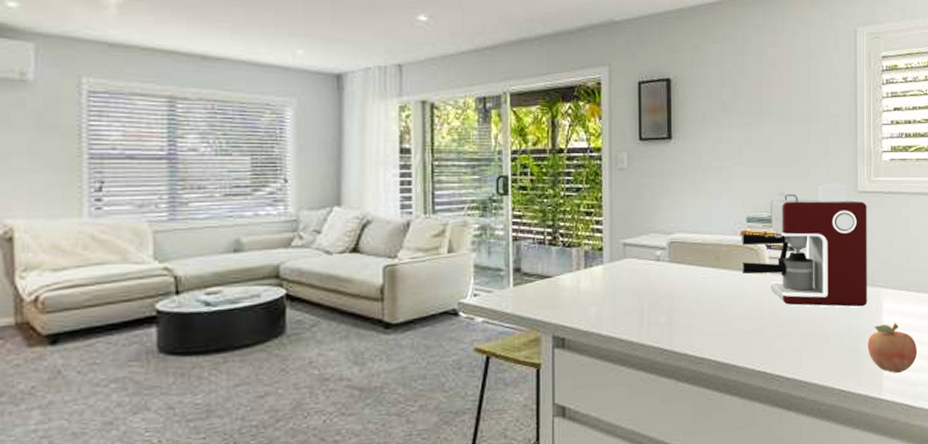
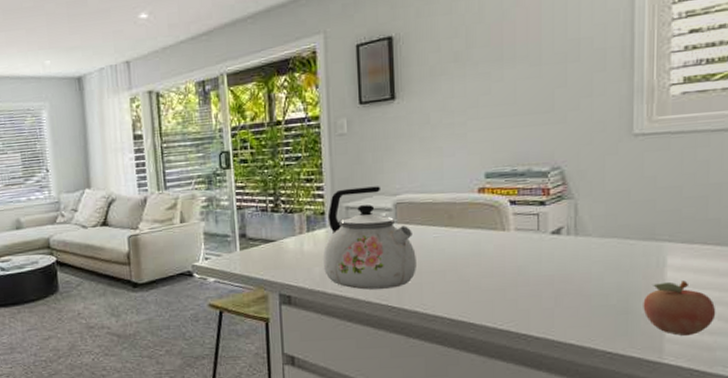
kettle: none [598,224,687,331] -> present [322,186,416,290]
coffee maker: present [741,182,867,307] -> none [479,126,646,264]

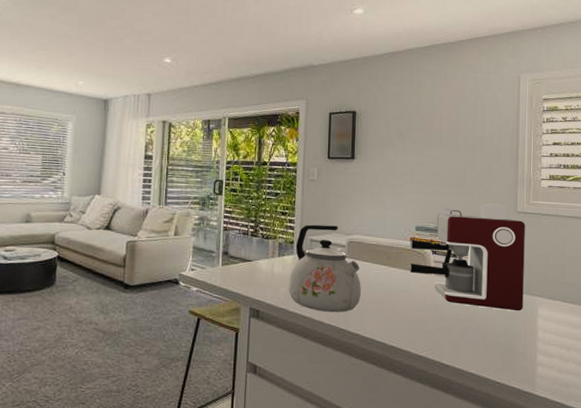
coffee maker: none [479,126,646,264] -> present [409,202,525,312]
fruit: present [643,280,716,336] -> none [522,328,571,373]

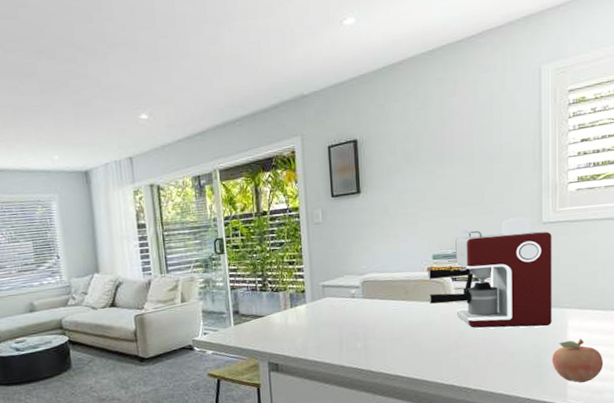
kettle: present [288,224,361,312] -> none [304,267,380,356]
fruit: none [522,328,571,373] -> present [552,339,604,383]

